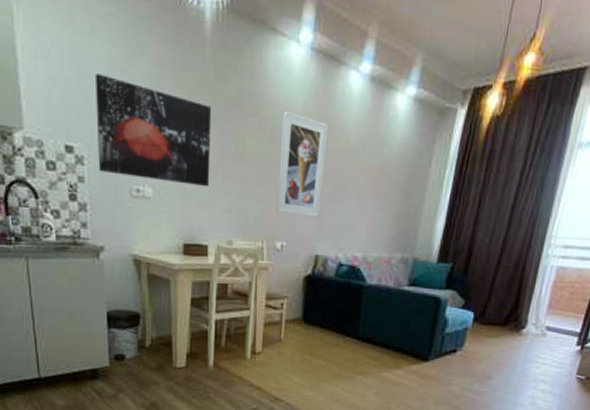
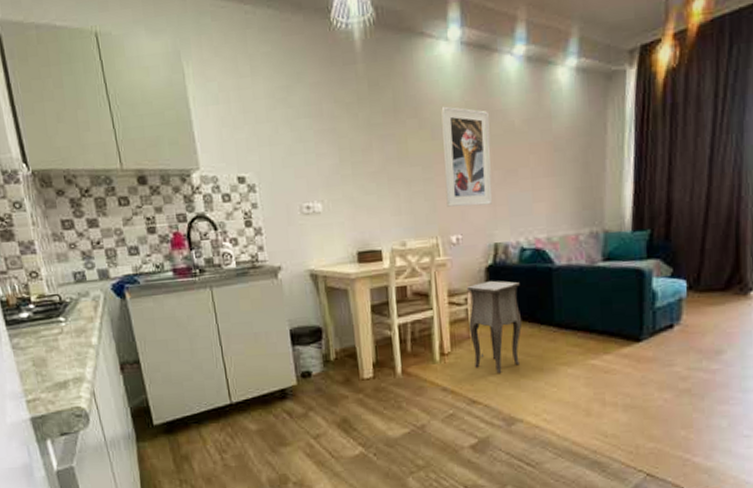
wall art: present [94,74,212,187] -> none [258,107,377,196]
side table: none [281,289,333,375] -> present [466,280,522,373]

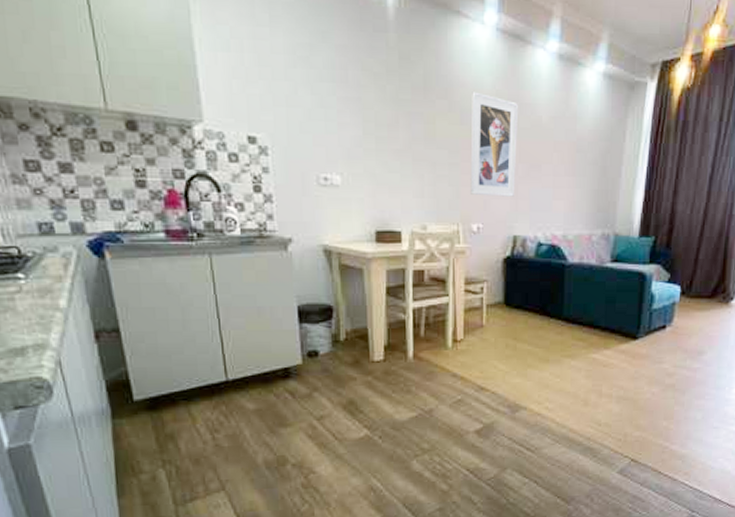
side table: present [466,280,522,373] -> none [483,271,534,362]

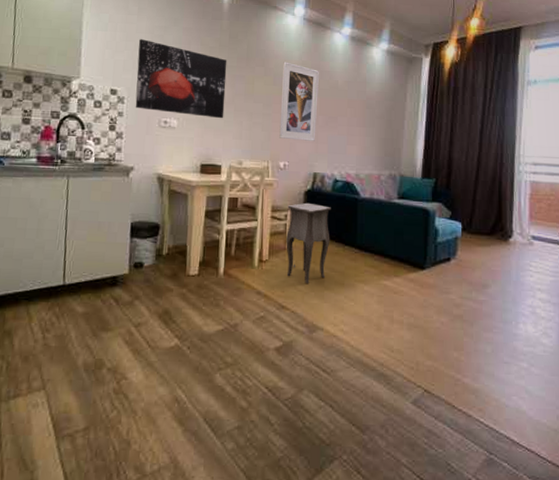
wall art: none [276,63,400,172] -> present [135,39,227,119]
side table: none [483,271,534,362] -> present [286,202,331,283]

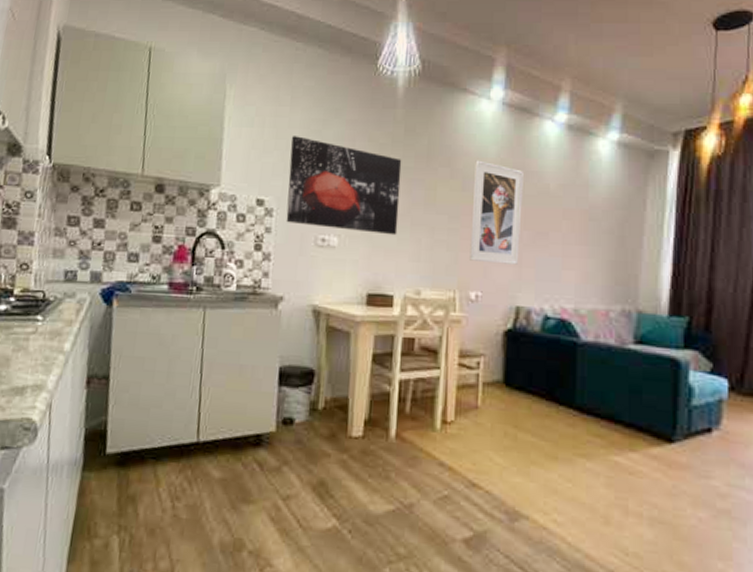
side table: present [286,202,331,283] -> none [478,346,540,454]

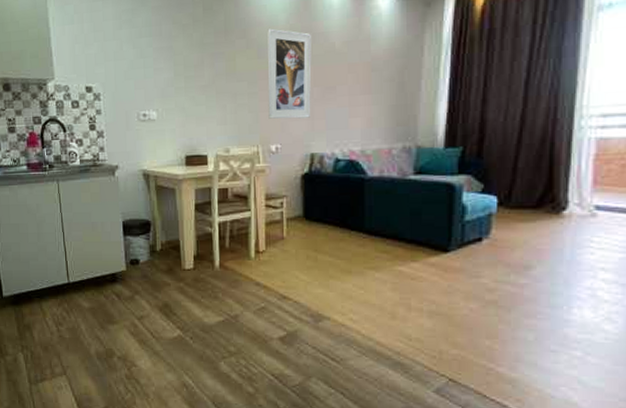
wall art: present [286,136,402,236] -> none [107,27,205,105]

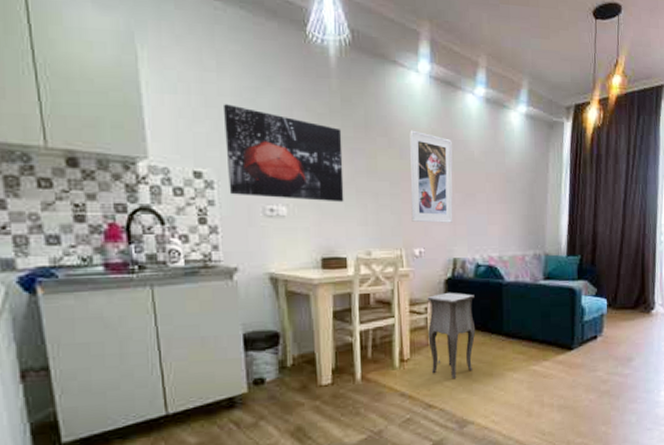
wall art: none [107,27,205,105] -> present [222,104,344,202]
side table: none [283,187,334,272] -> present [427,292,476,378]

